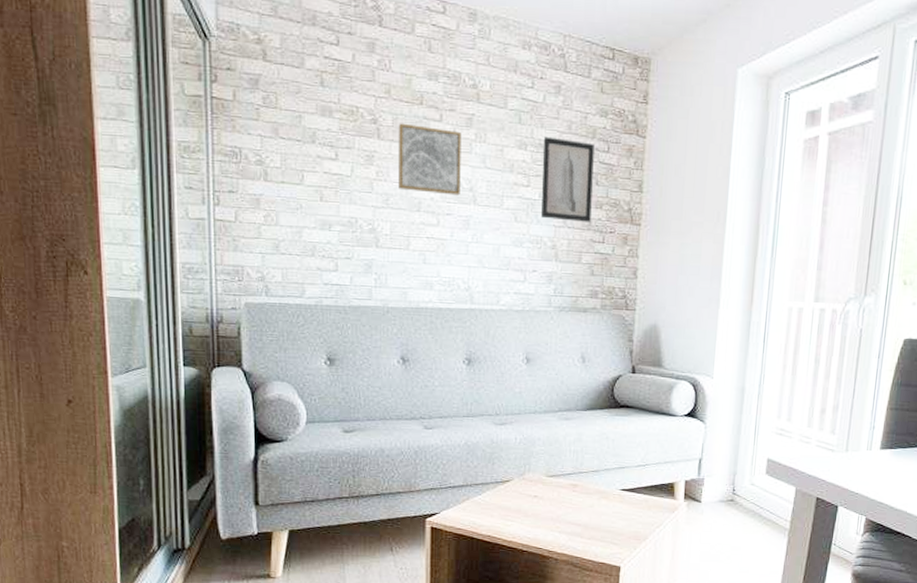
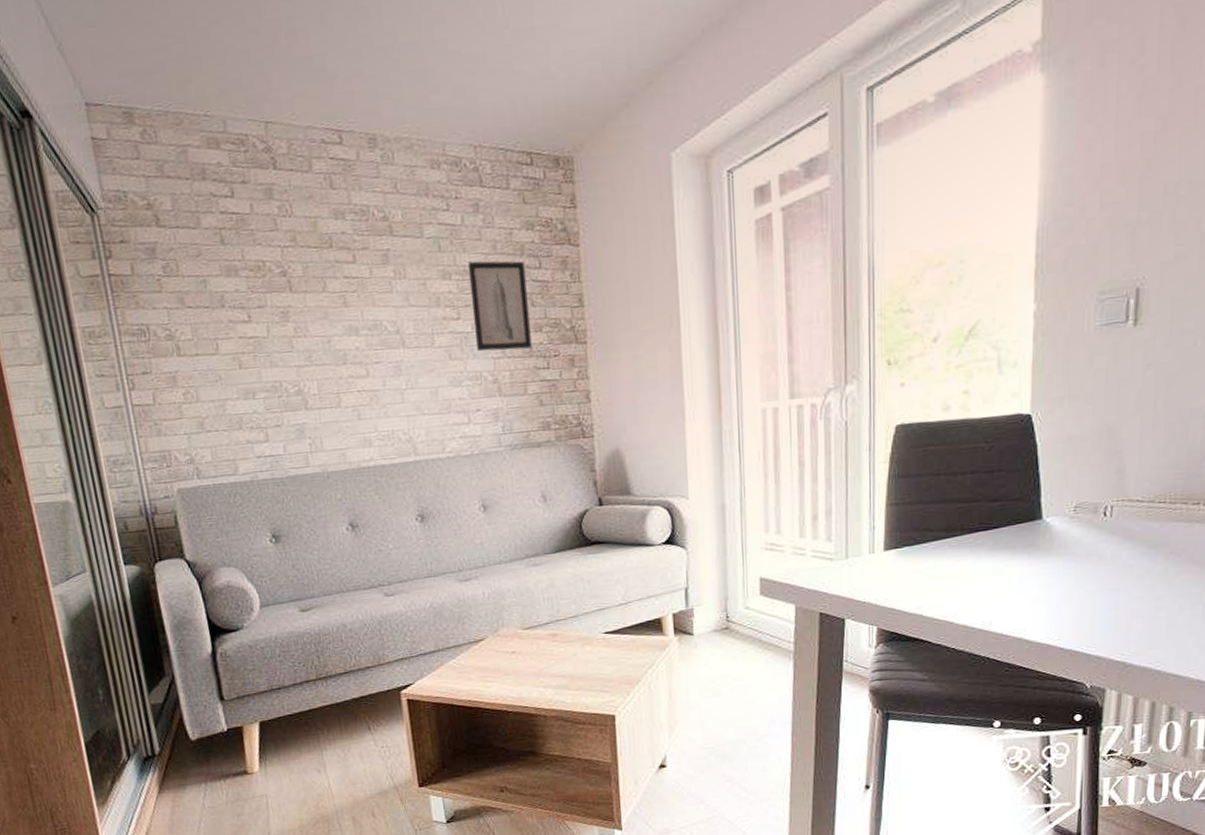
wall art: present [397,123,462,196] -> none [309,270,387,344]

